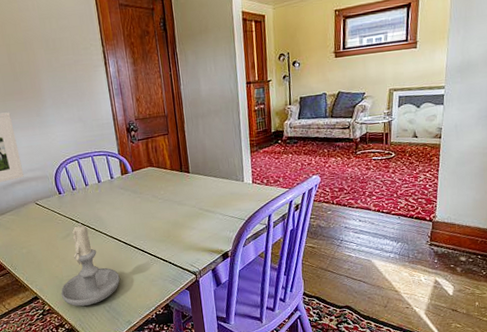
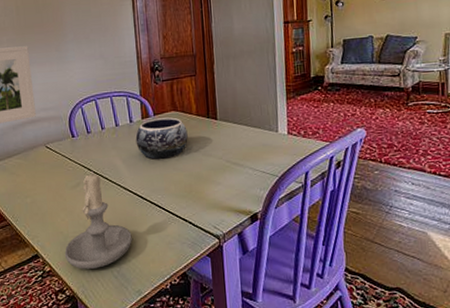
decorative bowl: none [117,172,165,211] -> present [135,117,188,160]

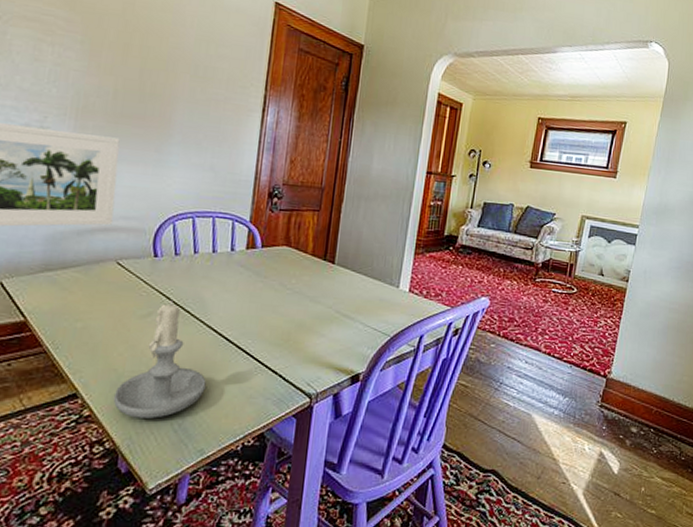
decorative bowl: present [135,117,188,160] -> none [233,251,298,299]

